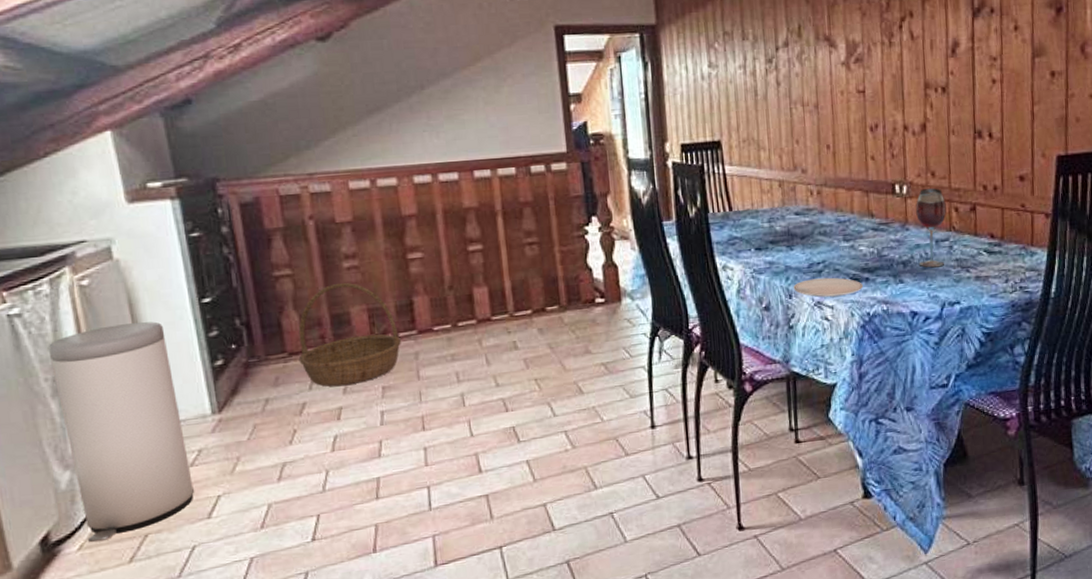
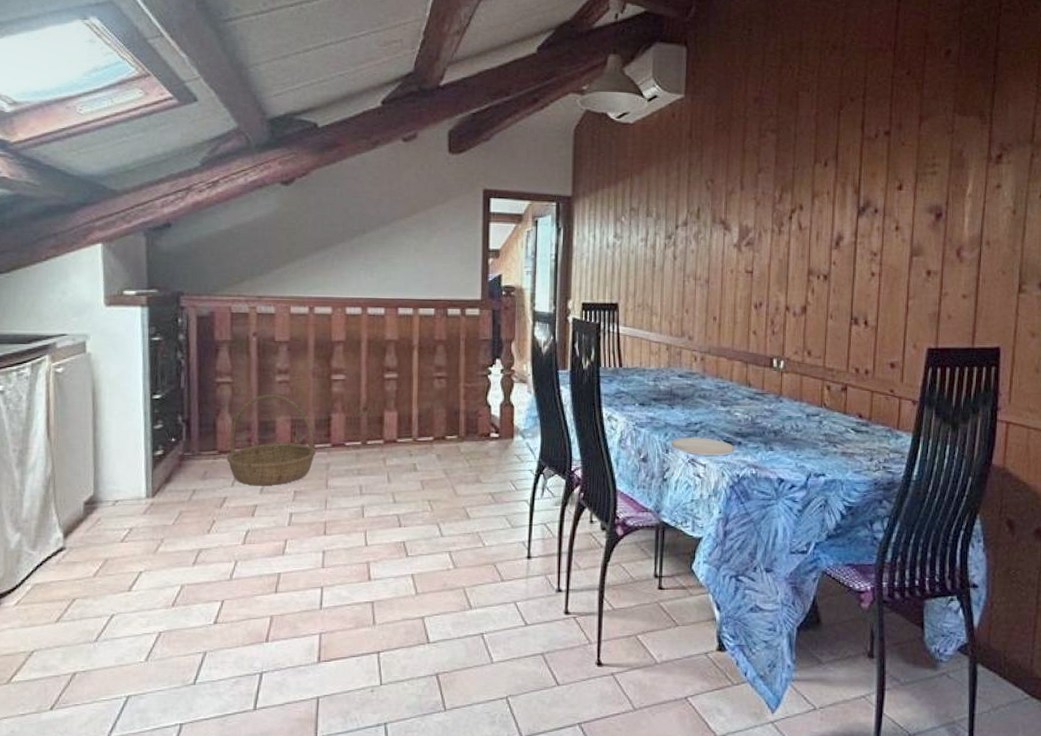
pedal bin: present [48,321,194,543] -> none [20,409,121,600]
wineglass: present [916,188,947,268] -> none [790,365,819,440]

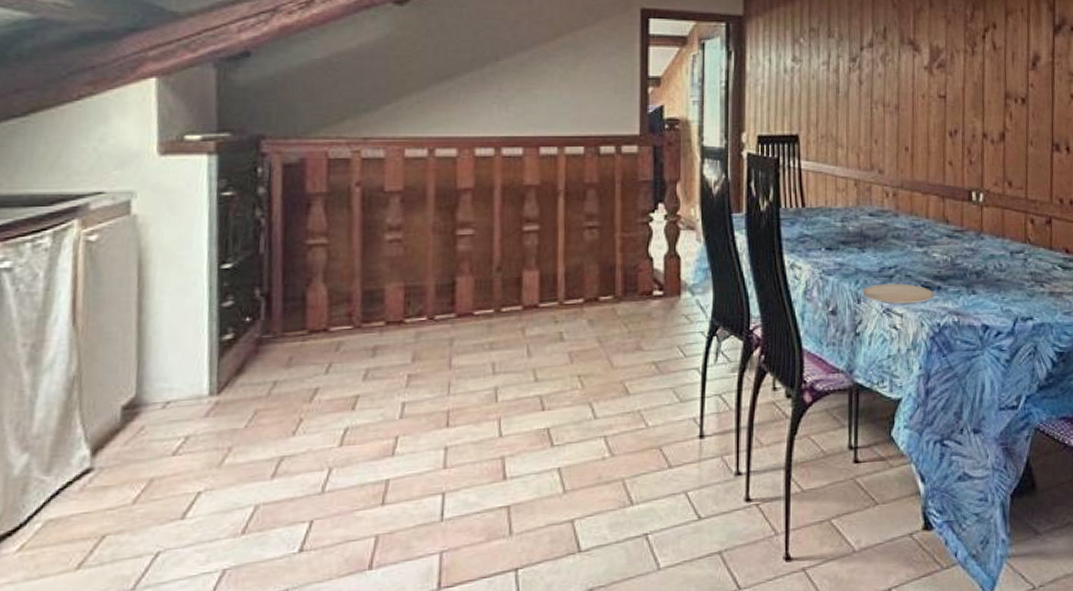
basket: present [226,394,316,486] -> none [319,256,436,372]

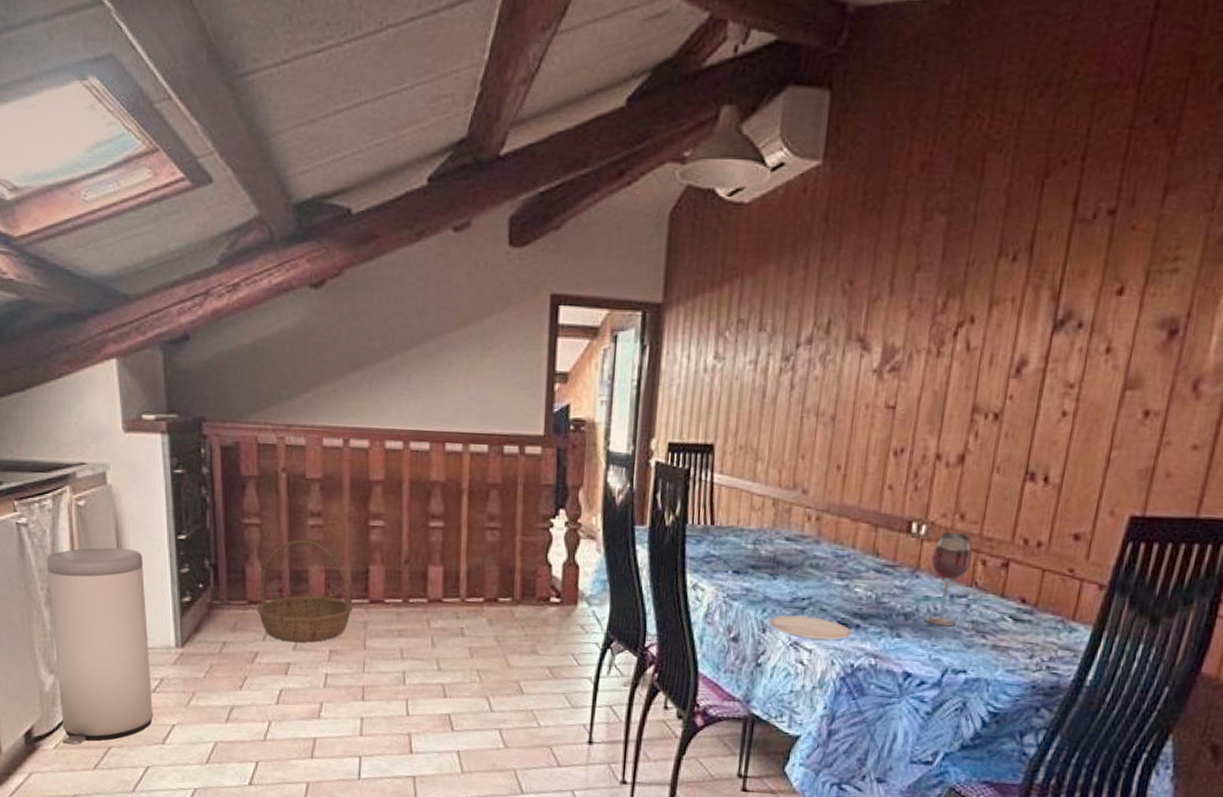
pedal bin: none [32,285,173,543] -> present [46,547,153,746]
basket: none [319,256,436,372] -> present [257,539,353,643]
wineglass: none [992,197,1022,280] -> present [925,532,972,627]

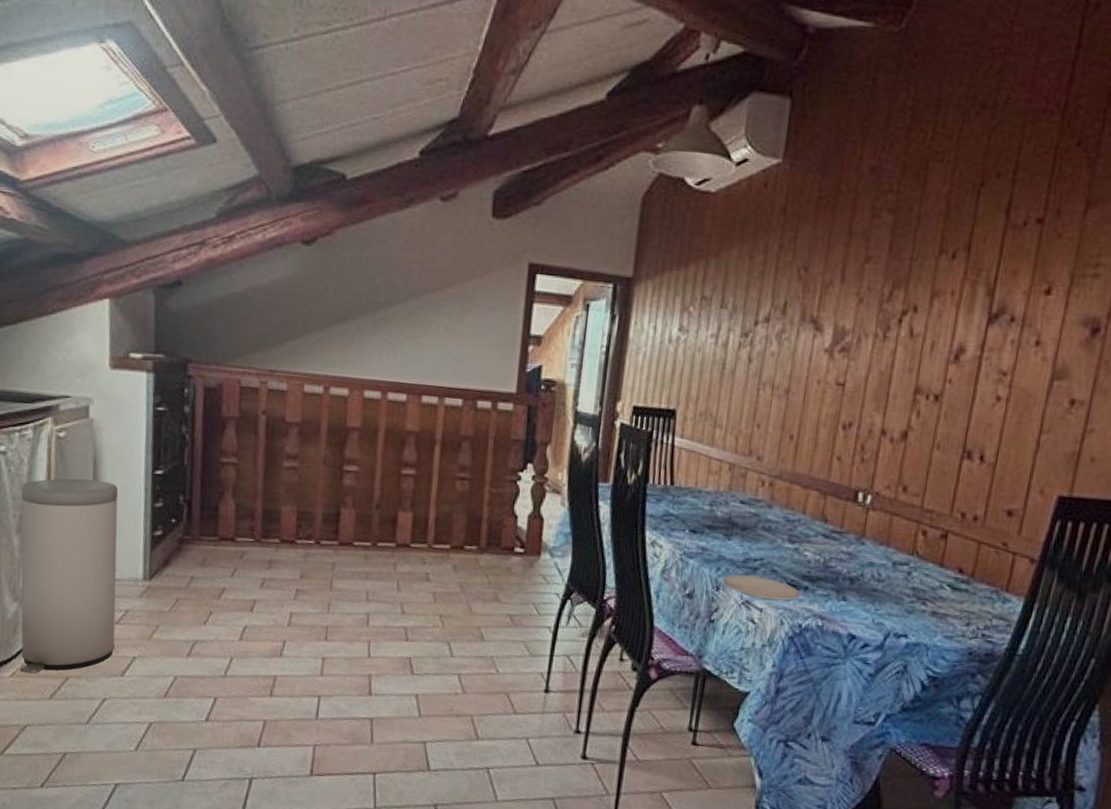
basket: present [257,539,353,643] -> none [227,480,322,581]
wineglass: present [925,532,972,627] -> none [869,502,914,593]

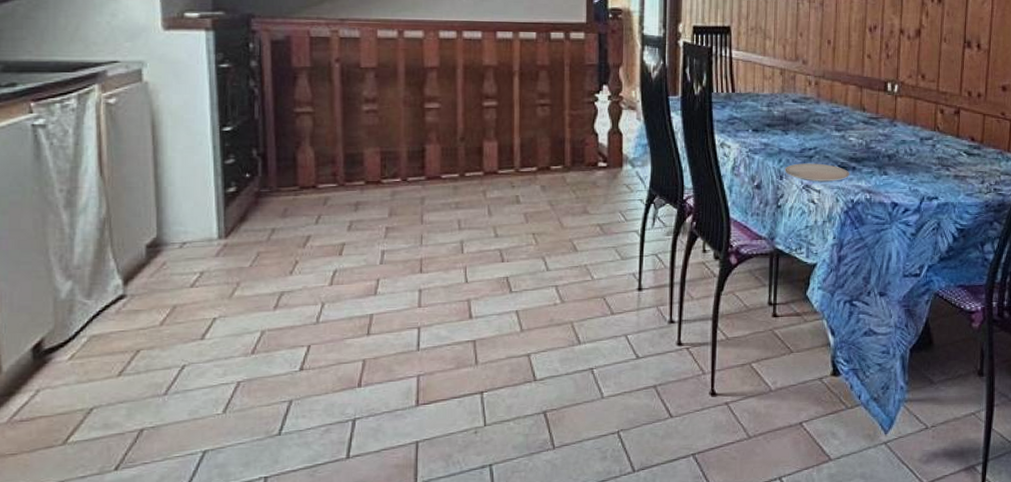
pedal bin: present [20,478,119,674] -> none [67,143,191,354]

